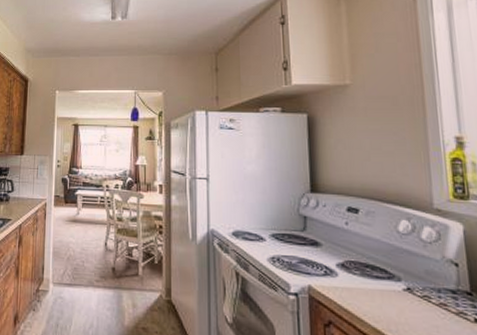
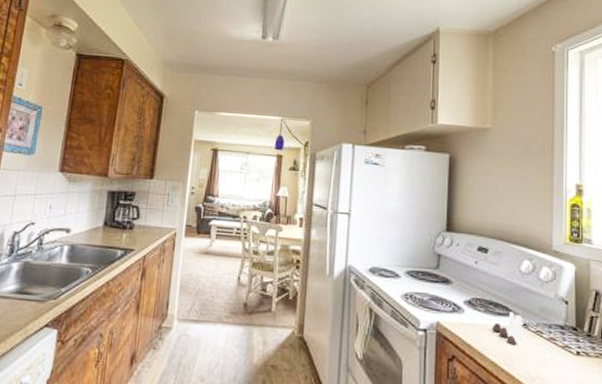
salt and pepper shaker set: none [370,275,411,311] -> present [491,312,526,345]

